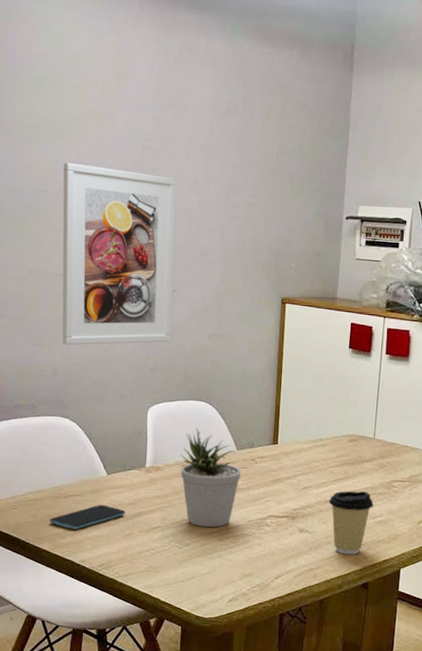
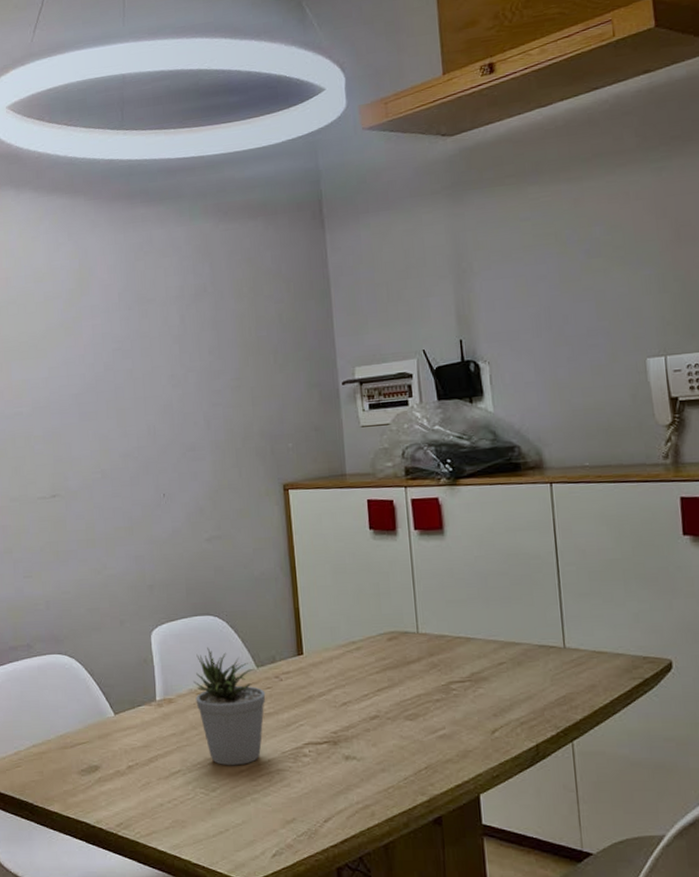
smartphone: present [50,504,125,530] -> none [58,751,139,784]
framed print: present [62,162,176,345] -> none [35,375,167,573]
coffee cup: present [328,491,374,555] -> none [374,700,431,783]

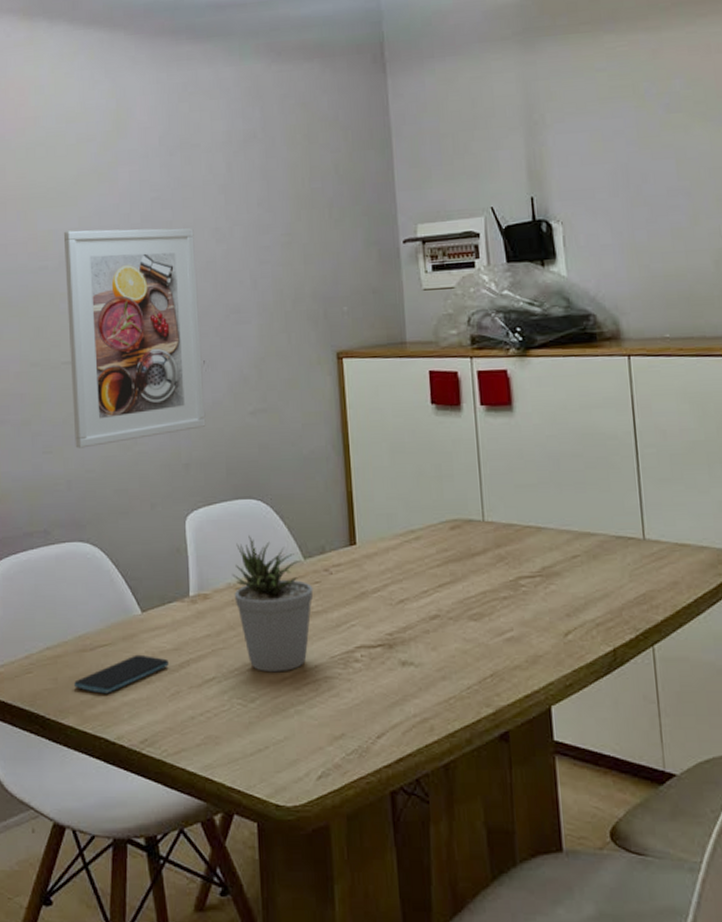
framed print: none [35,375,167,573] -> present [63,228,206,449]
smartphone: none [58,751,139,784] -> present [74,654,169,694]

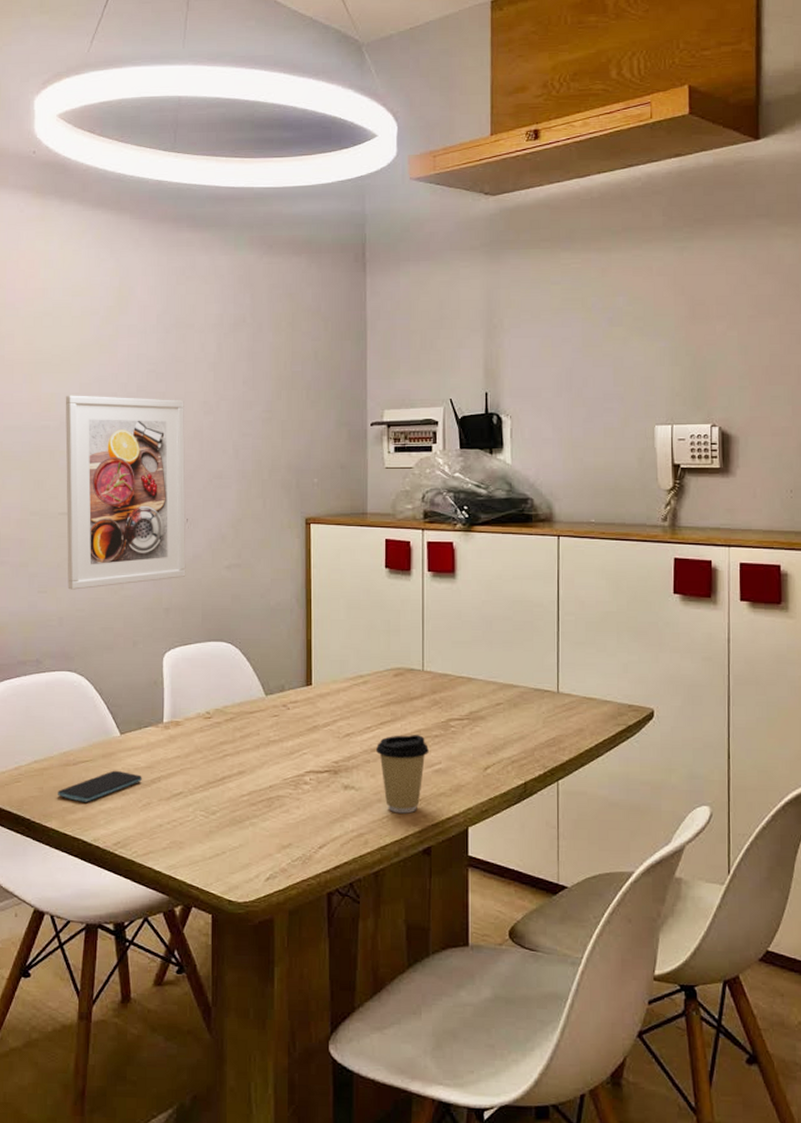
potted plant: present [232,536,314,673] -> none [202,673,272,790]
coffee cup: none [435,598,497,693] -> present [375,735,429,814]

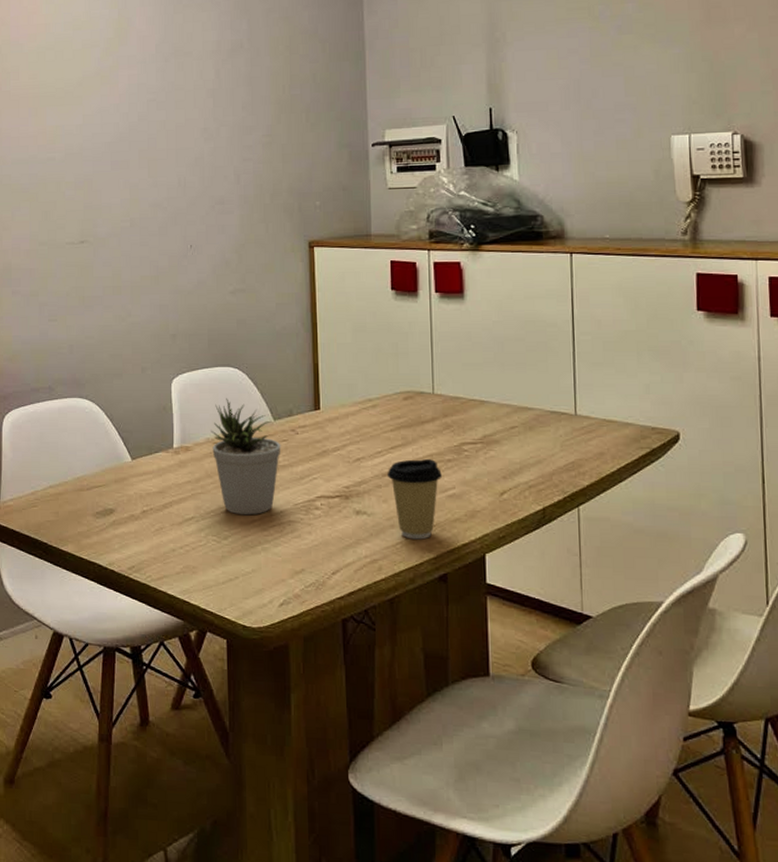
smartphone: present [58,770,142,802] -> none [73,495,154,527]
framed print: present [65,395,186,590] -> none [69,126,191,318]
potted plant: none [202,673,272,790] -> present [211,399,281,516]

